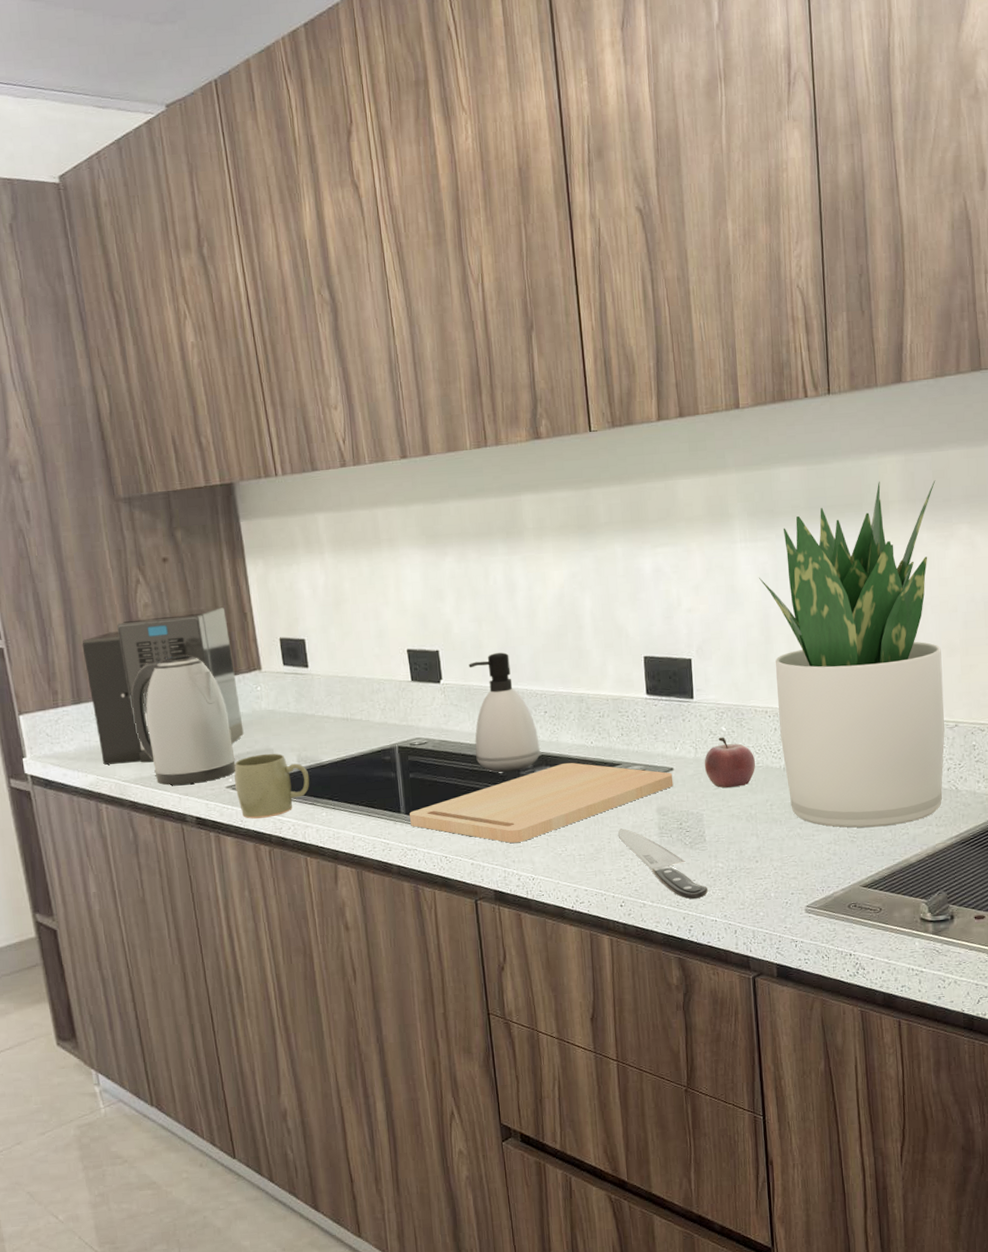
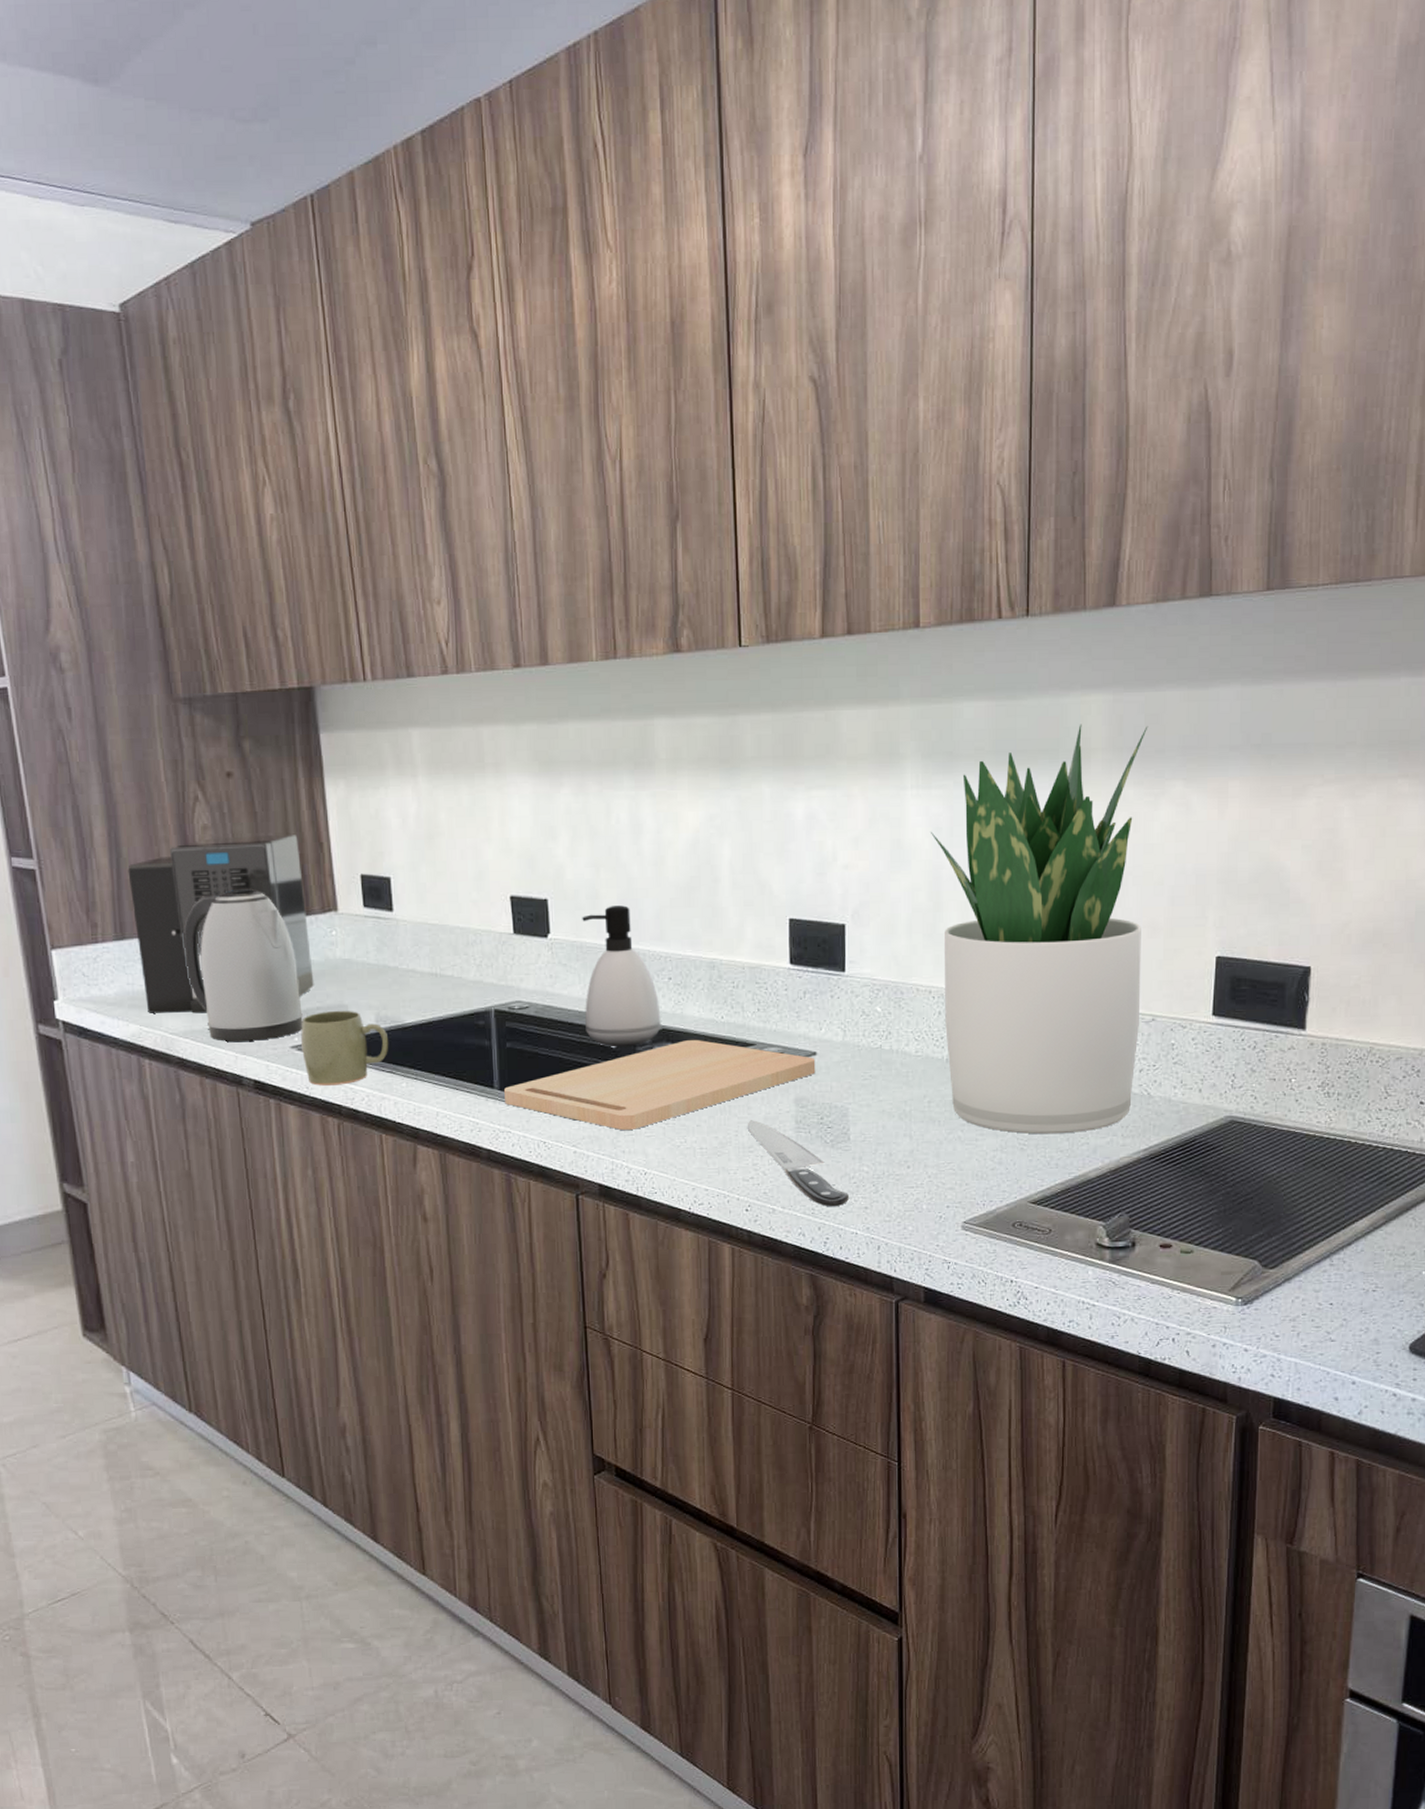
fruit: present [704,737,756,788] -> none [853,1019,914,1080]

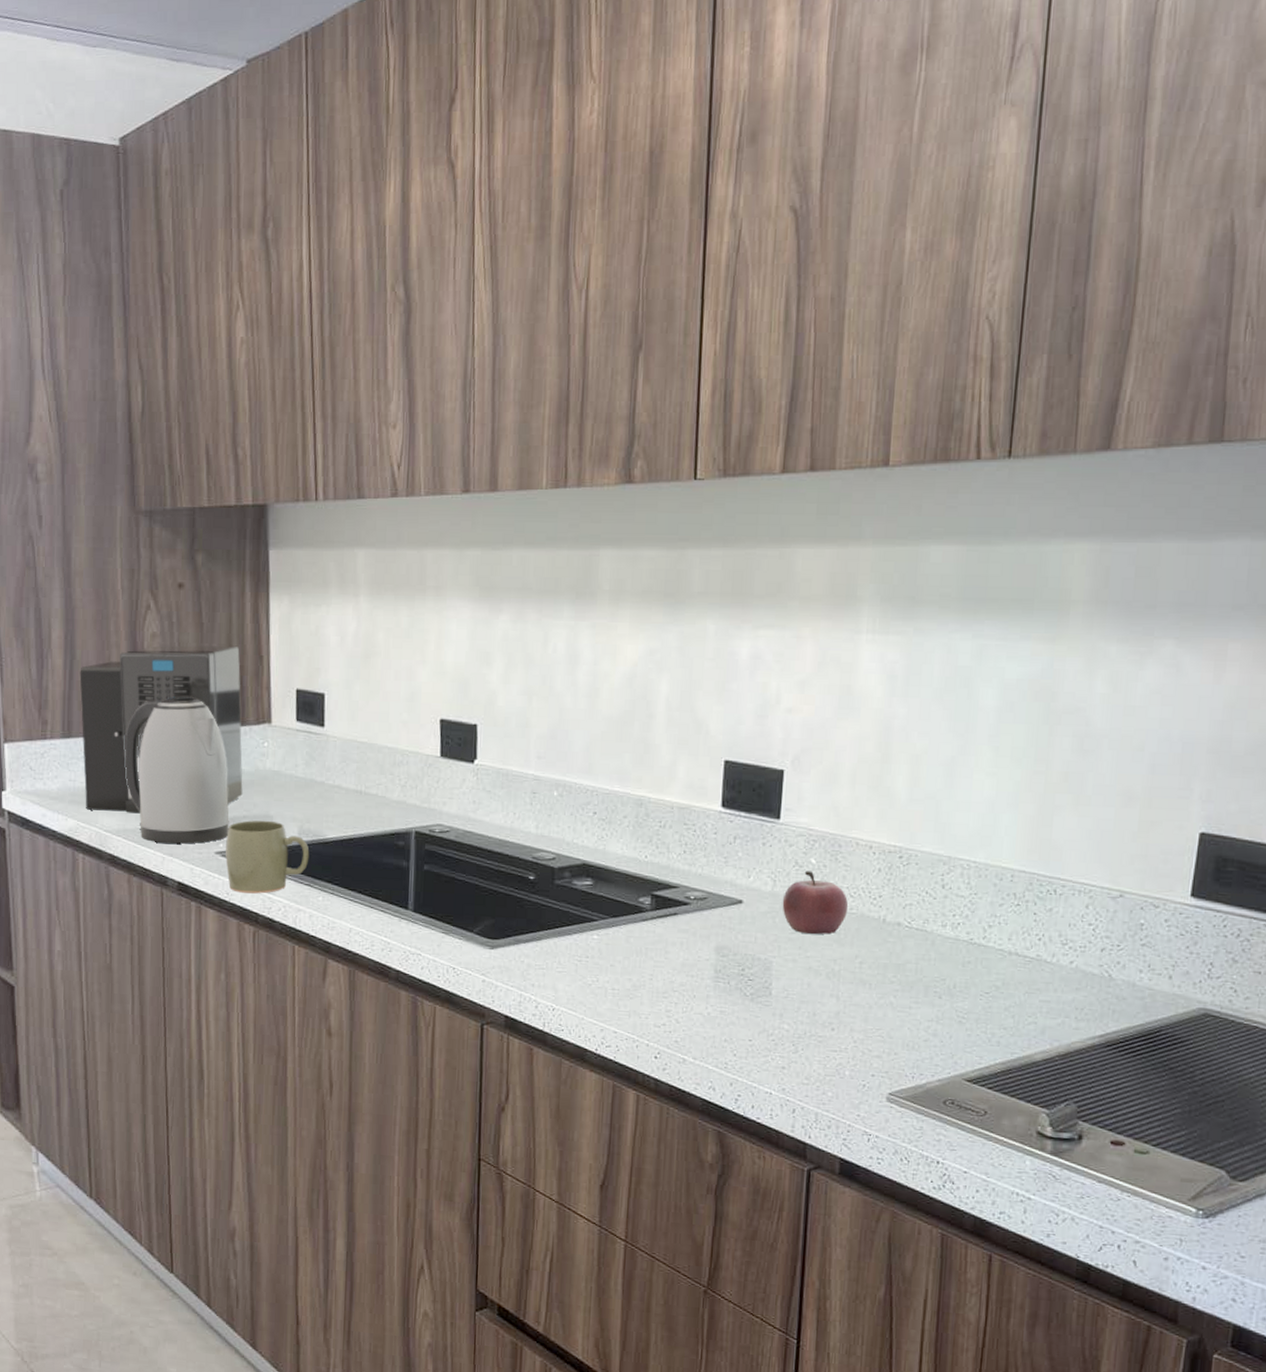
cutting board: present [503,1040,816,1130] -> none [417,877,741,964]
soap dispenser: present [582,905,661,1047] -> none [504,735,583,879]
kitchen knife: present [748,1120,850,1207] -> none [664,965,767,1064]
fruit: none [853,1019,914,1080] -> present [782,871,849,935]
planter: present [930,724,1148,1135] -> none [883,573,1139,1010]

